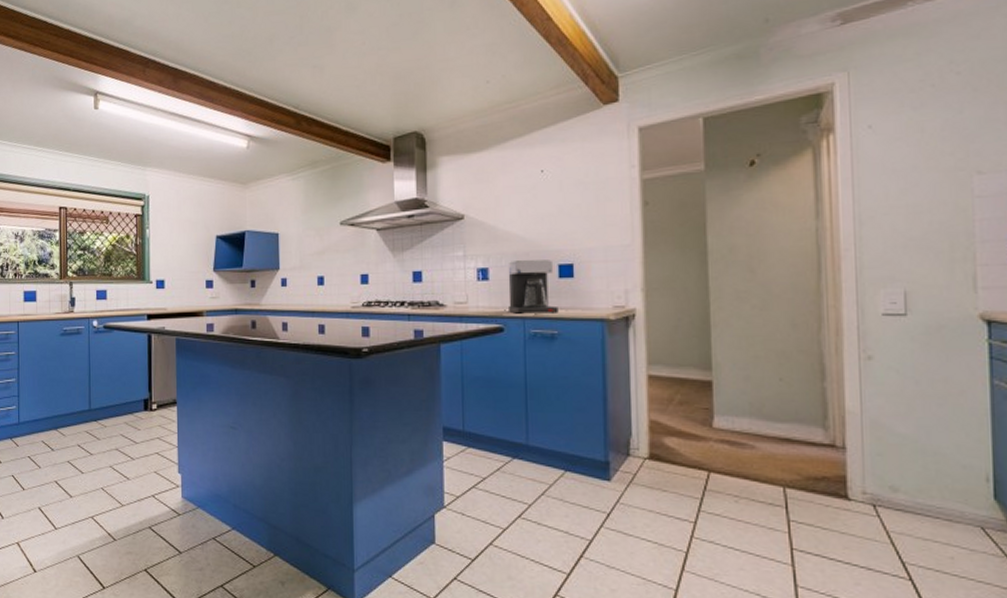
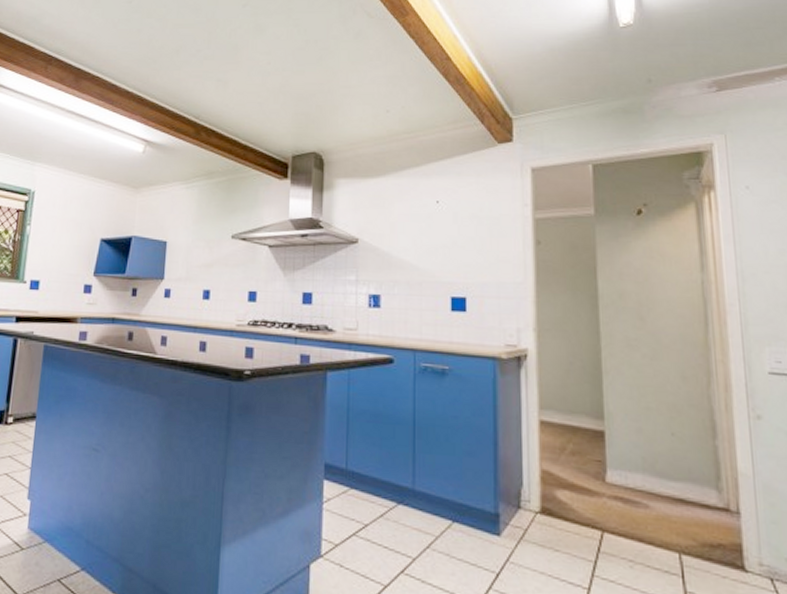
coffee maker: present [508,260,559,315] -> none [400,290,450,349]

